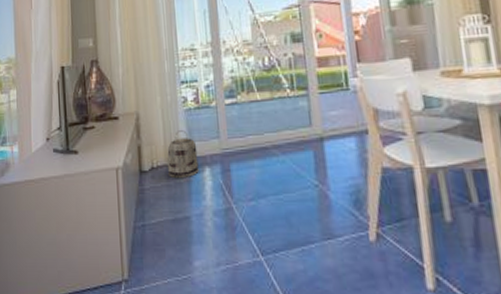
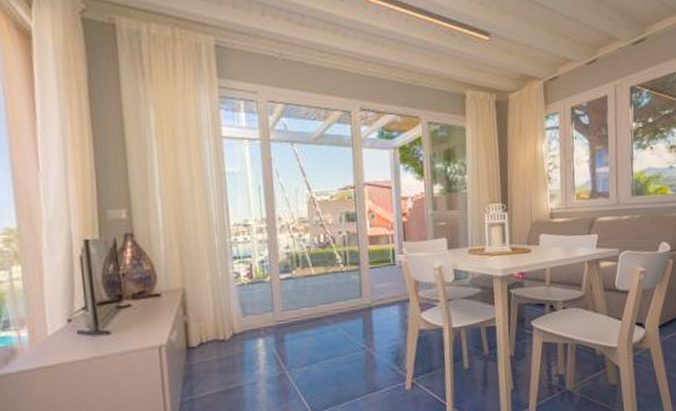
basket: present [167,130,199,179] -> none [218,305,252,352]

